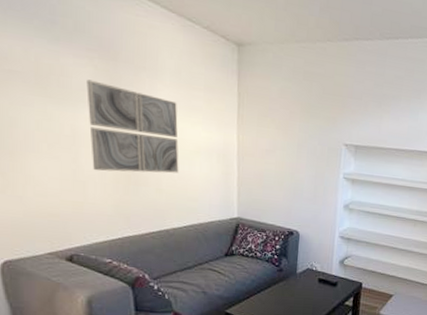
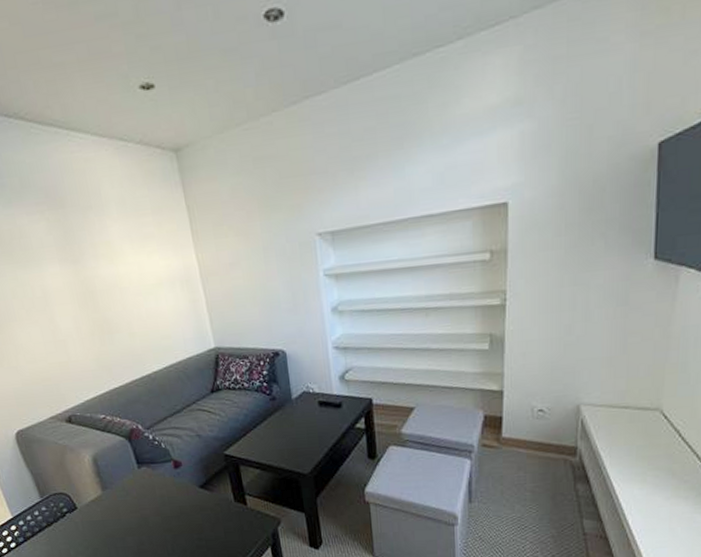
wall art: present [86,79,179,174] -> none [43,234,147,327]

